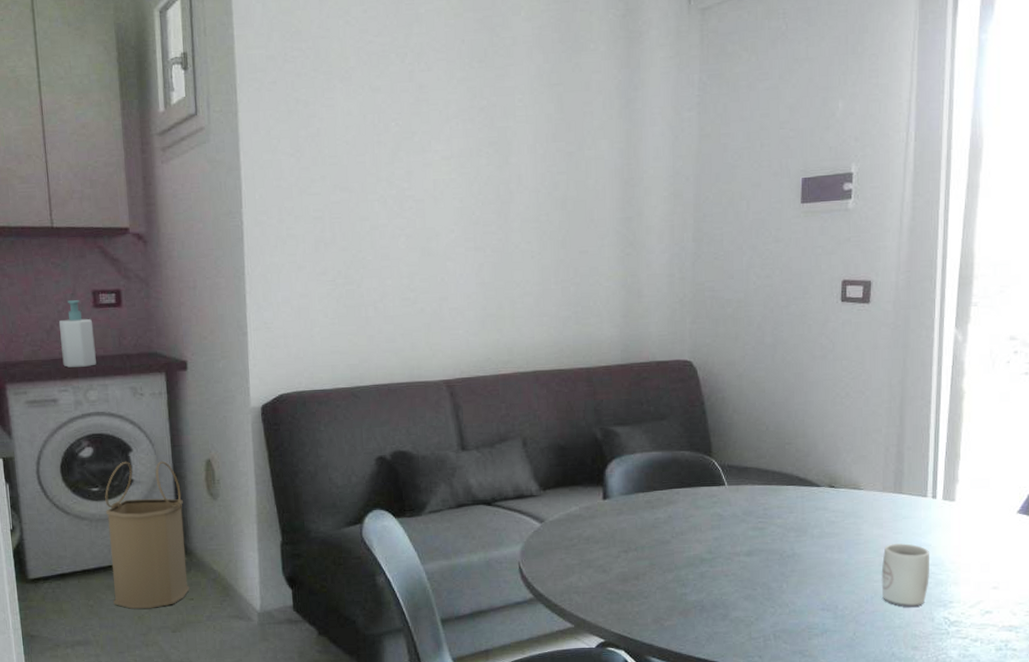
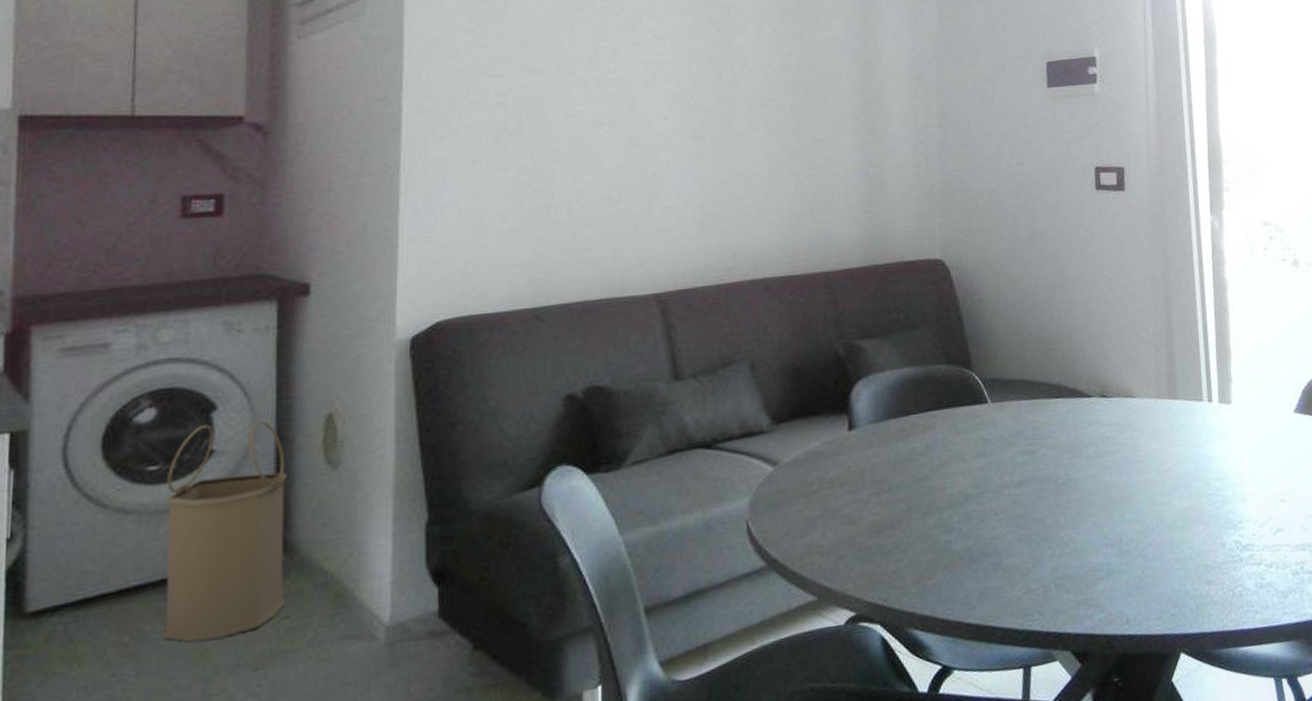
soap bottle: present [59,300,96,369] -> none [125,209,178,301]
mug: present [881,543,929,607] -> none [1164,457,1216,533]

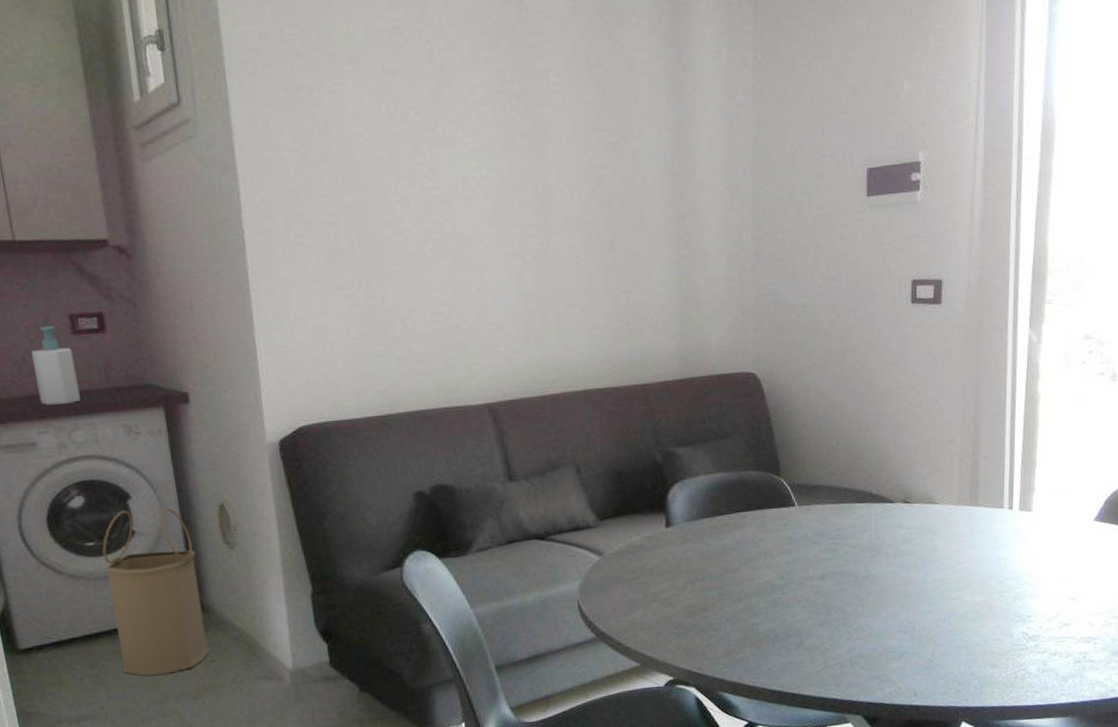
soap bottle: none [125,209,178,301] -> present [32,326,81,407]

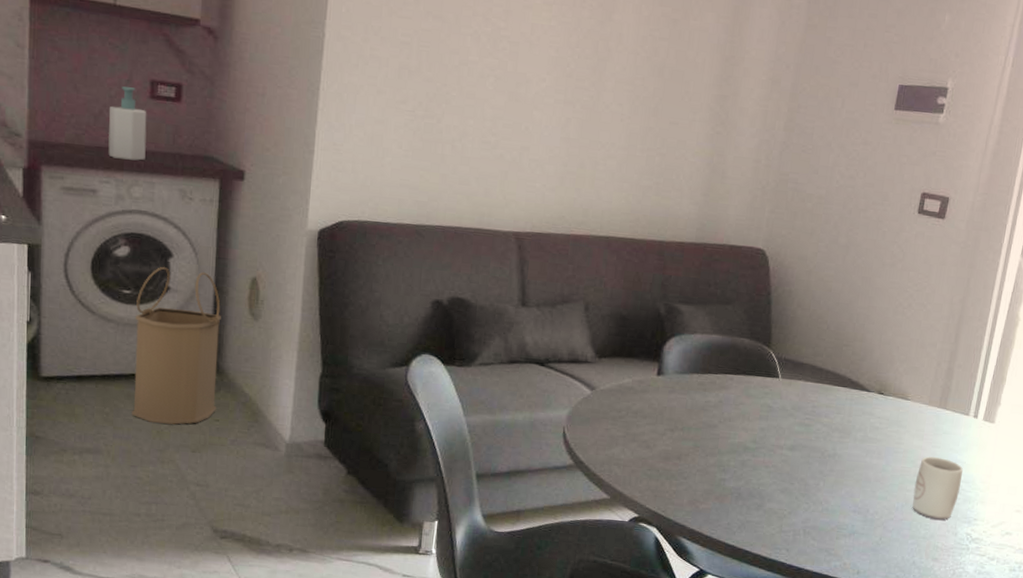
mug: none [958,558,1007,624] -> present [912,456,963,520]

